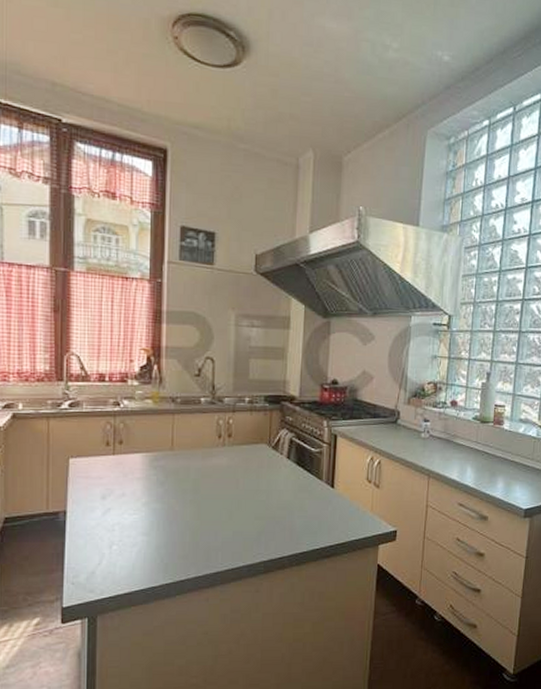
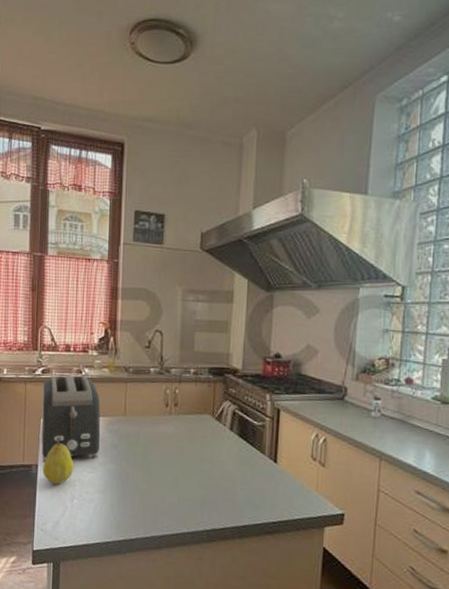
toaster: none [69,407,144,508] -> present [41,375,101,463]
fruit: none [73,481,112,531] -> present [43,440,74,485]

